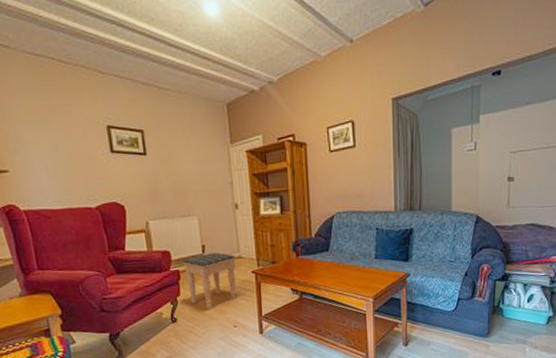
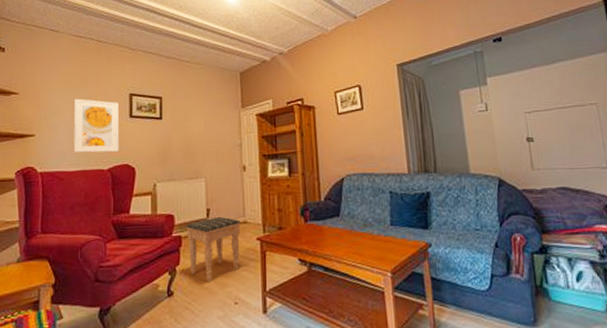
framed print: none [44,130,105,191] -> present [73,98,120,153]

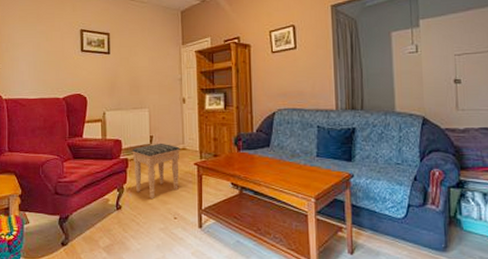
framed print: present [73,98,120,153] -> none [31,33,72,83]

